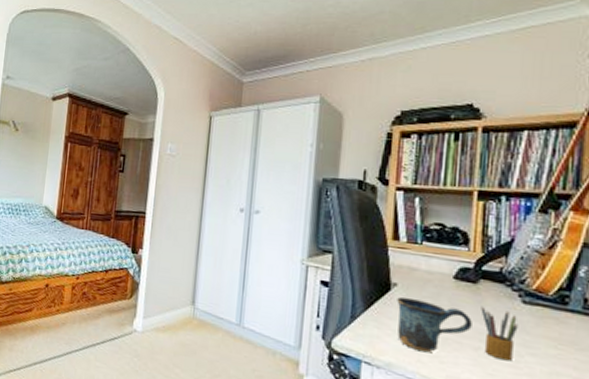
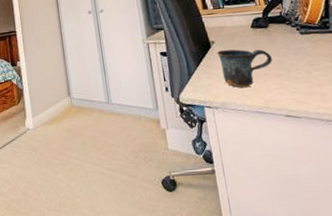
pencil box: present [481,305,519,361] -> none [274,42,305,79]

